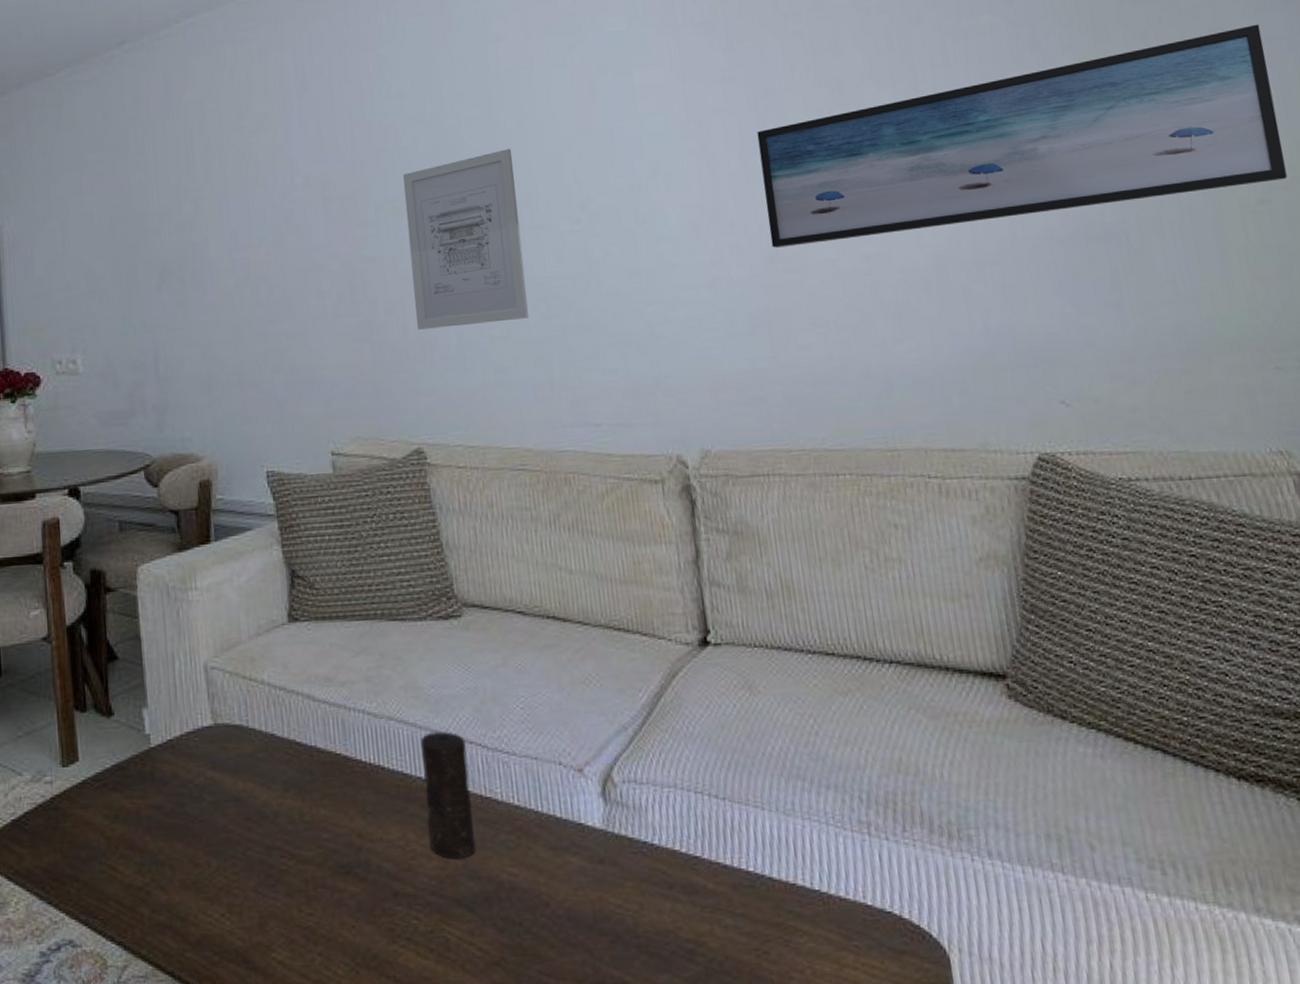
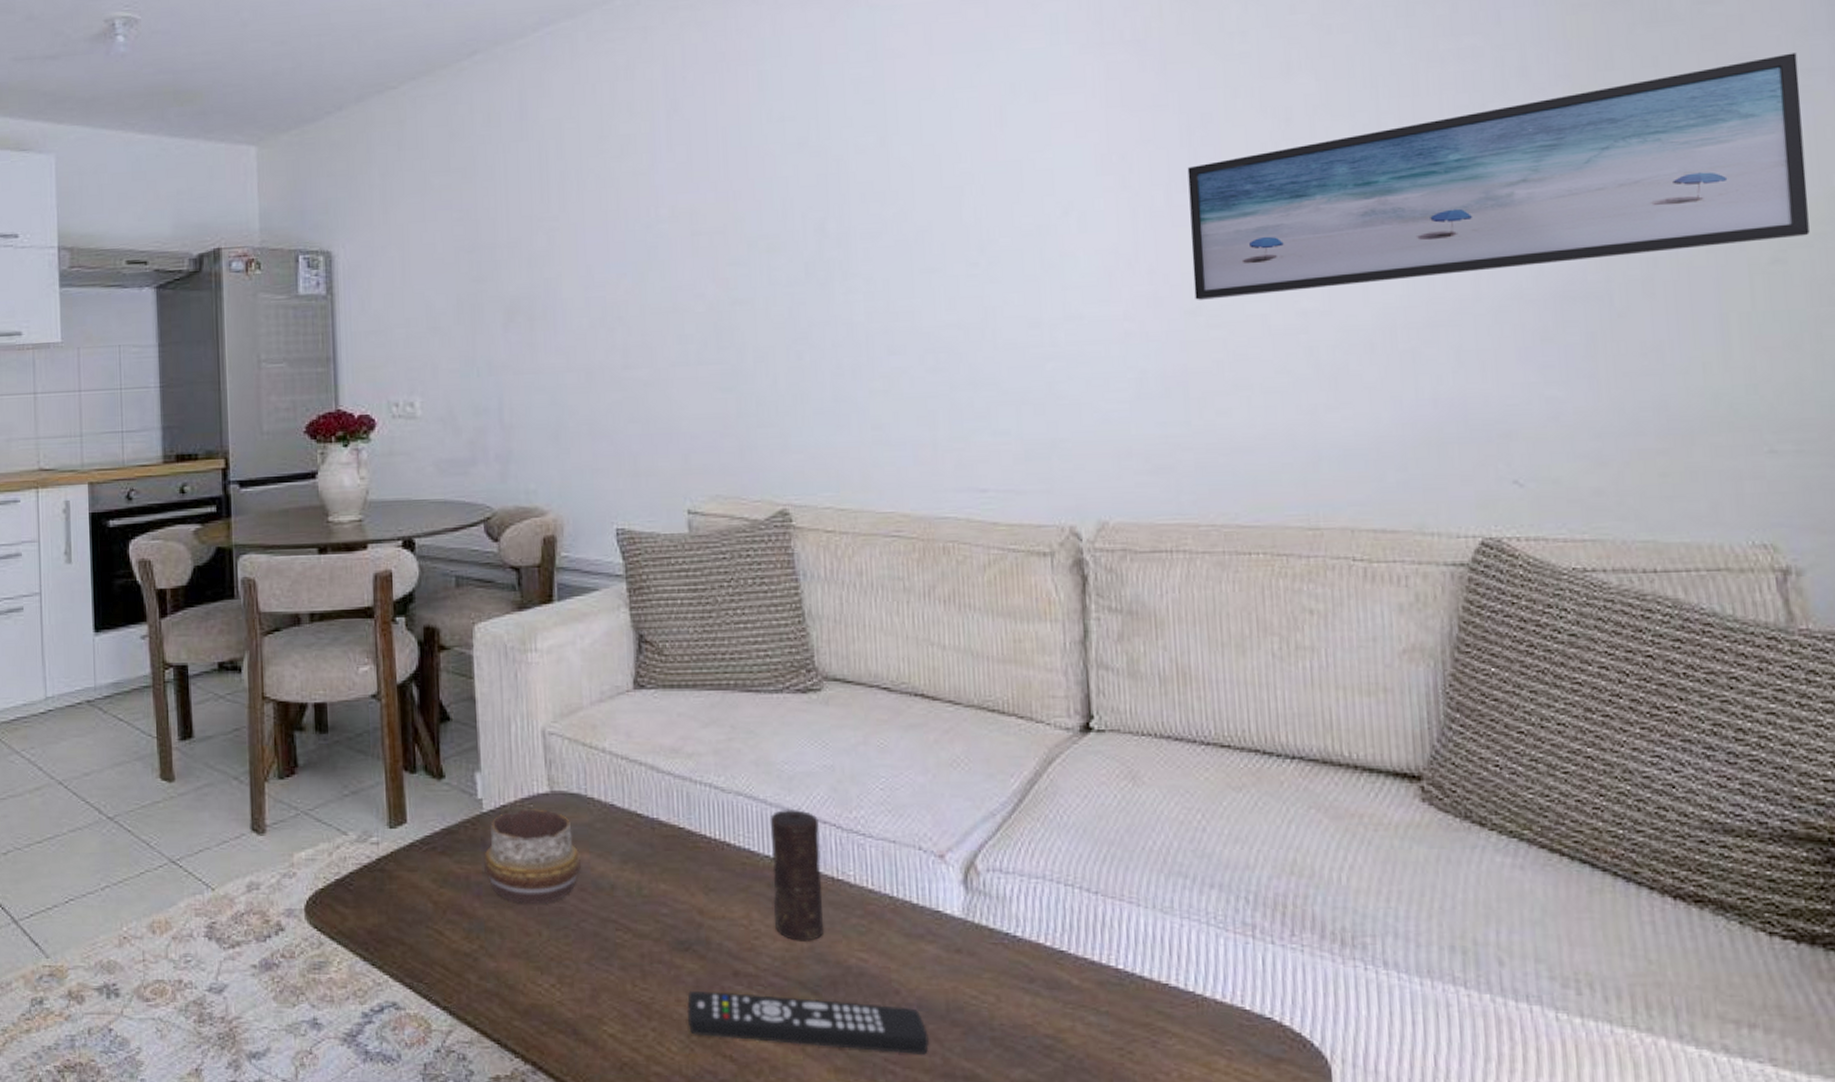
decorative bowl: none [153,741,245,836] -> present [484,809,581,904]
remote control: none [350,913,580,966] -> present [687,991,929,1055]
wall art: present [403,149,529,330] -> none [781,181,914,380]

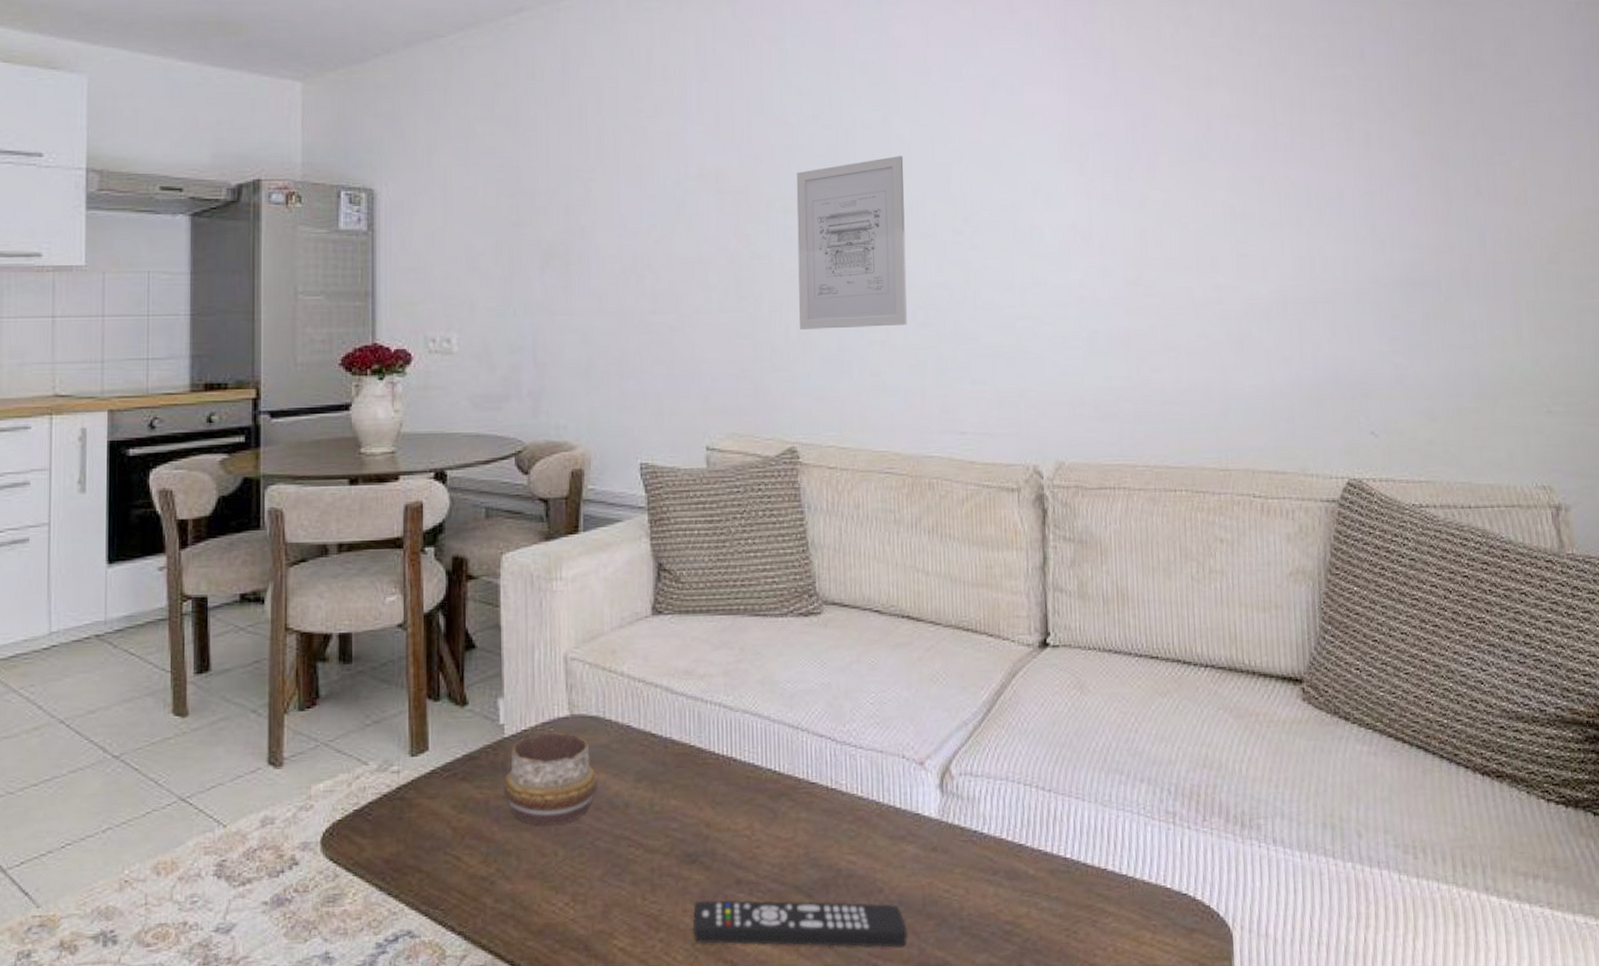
candle: present [770,808,823,941] -> none [773,724,818,848]
wall art: none [781,181,914,380] -> present [796,156,907,329]
wall art: present [1187,52,1810,300] -> none [1131,99,1574,273]

